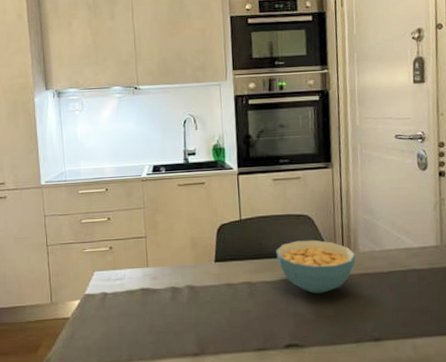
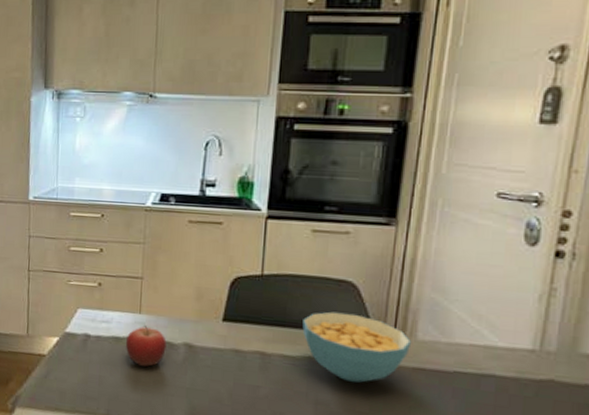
fruit: none [138,276,173,313] -> present [125,324,167,367]

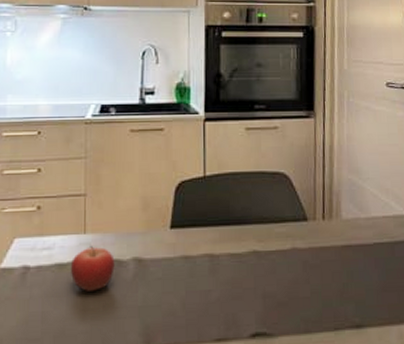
cereal bowl: present [302,311,411,383] -> none [245,203,338,269]

